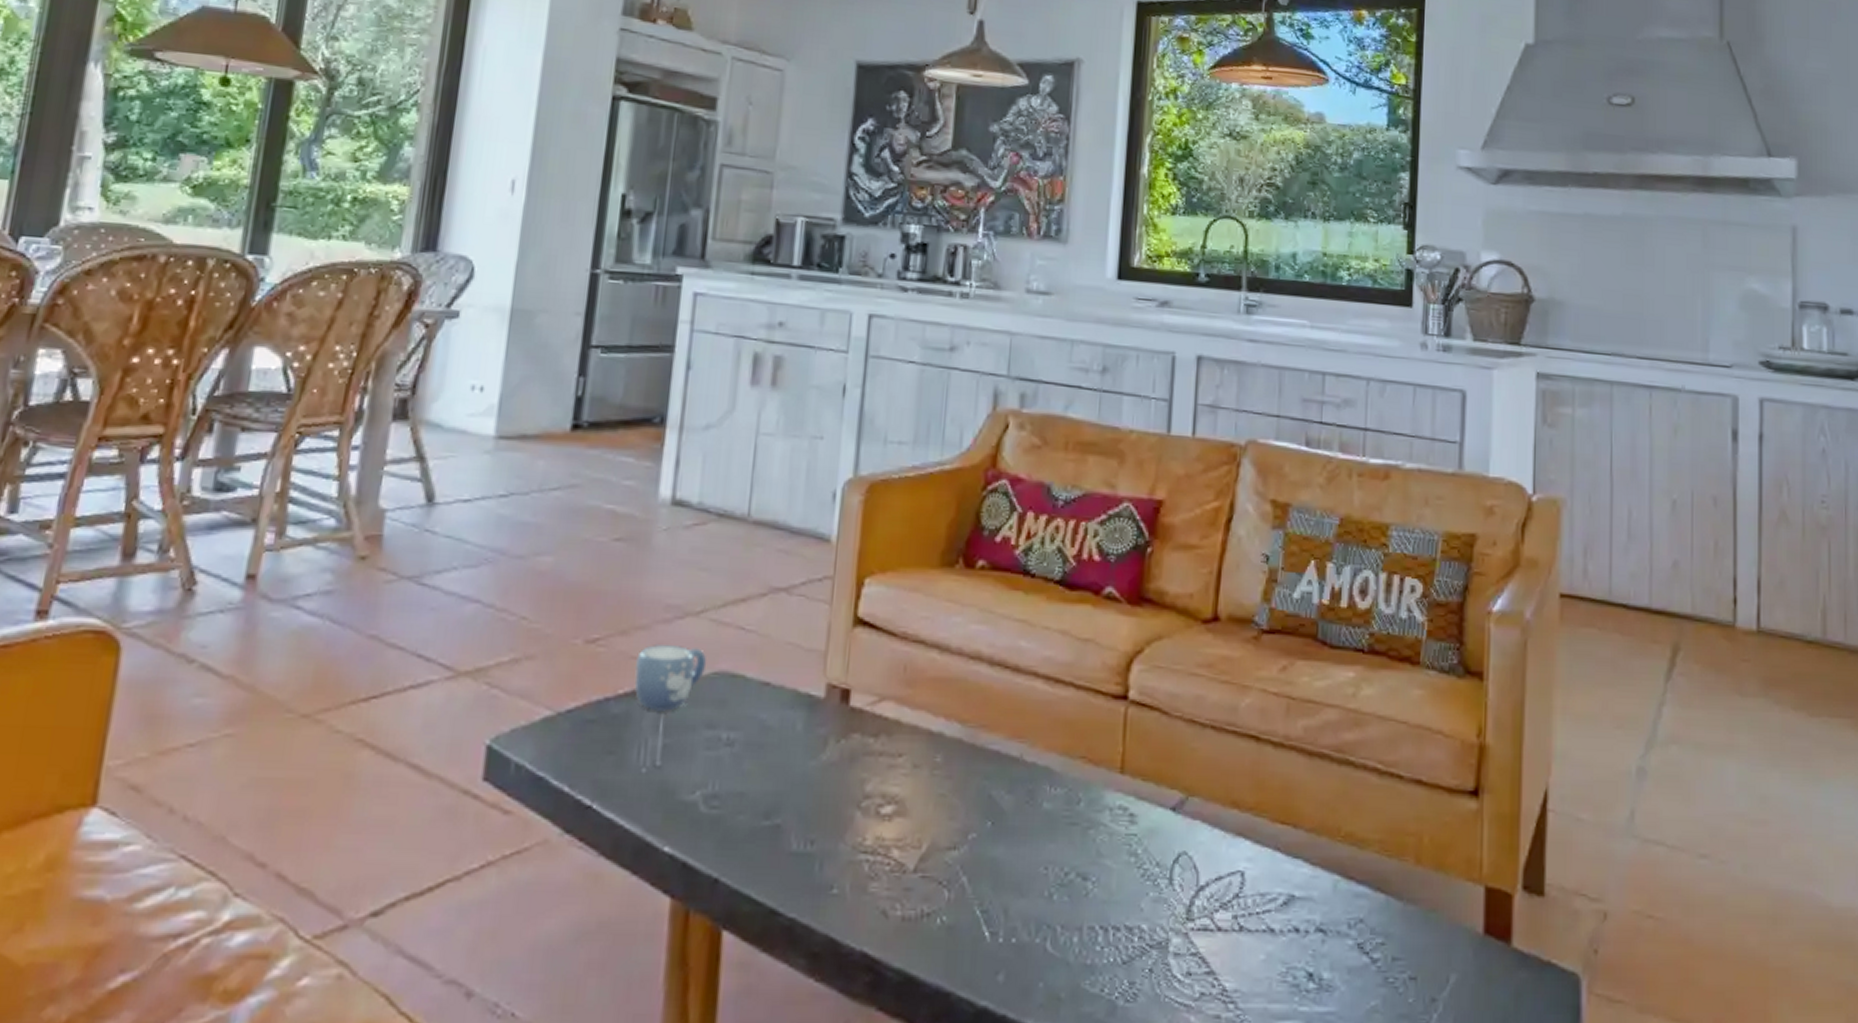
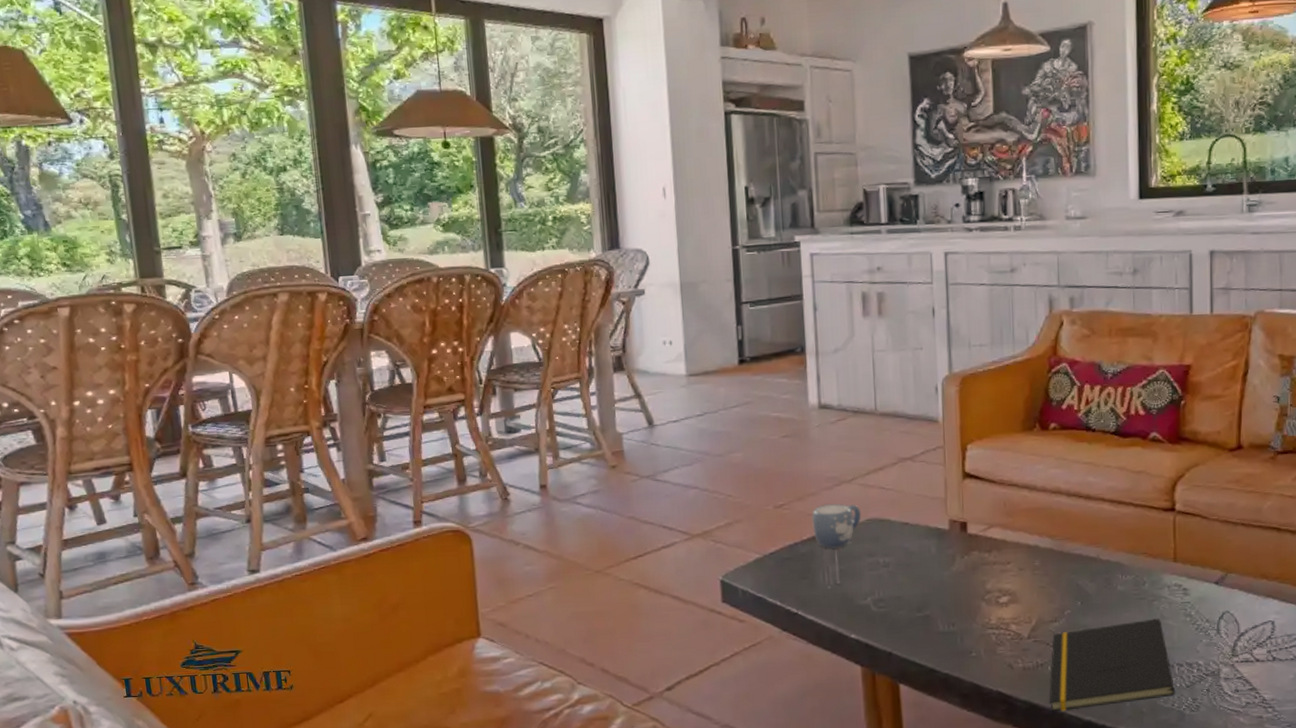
notepad: none [932,855,1108,991] -> present [1049,618,1176,712]

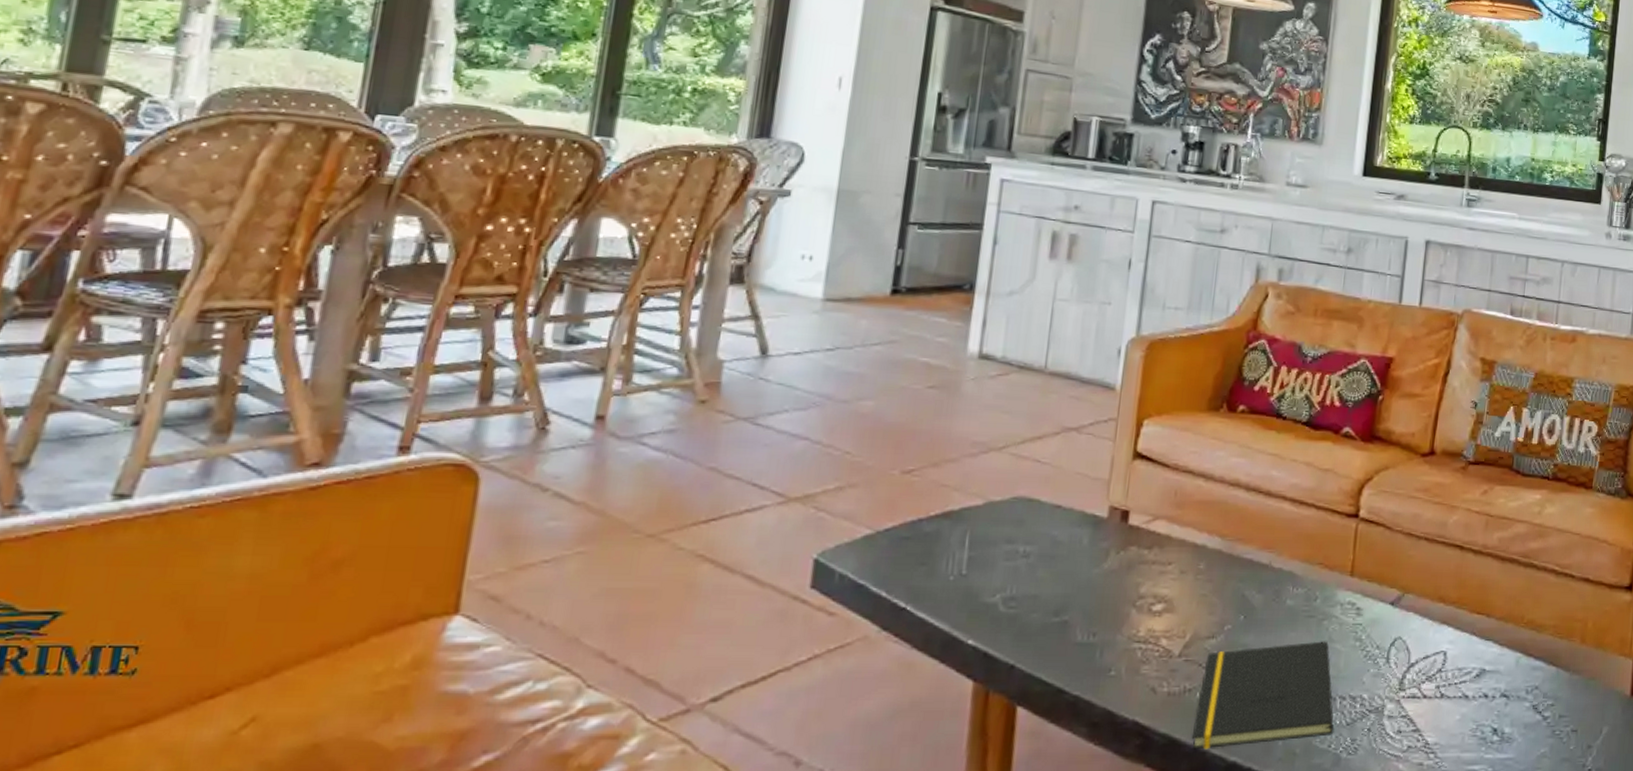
mug: present [811,504,862,549] -> none [944,475,1008,530]

